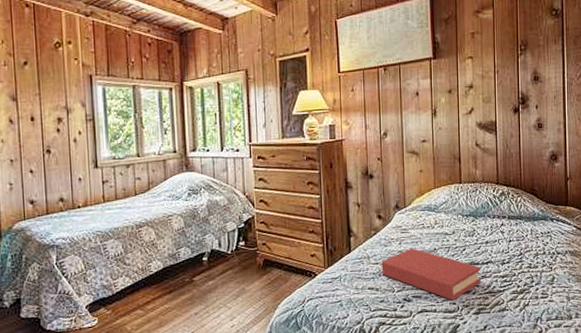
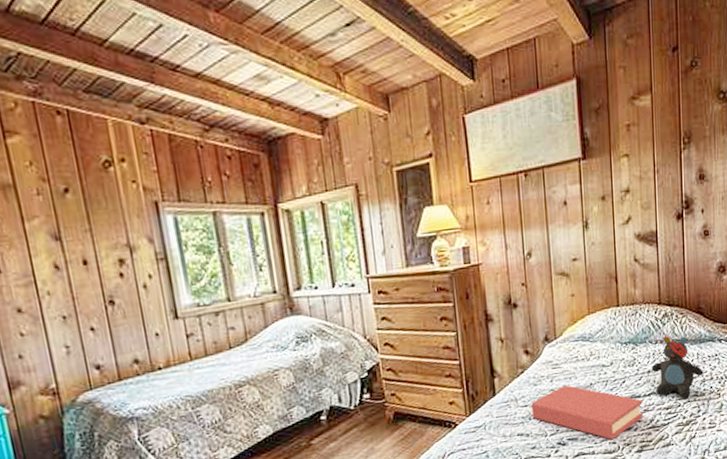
teddy bear: none [489,212,537,270] -> present [651,336,704,399]

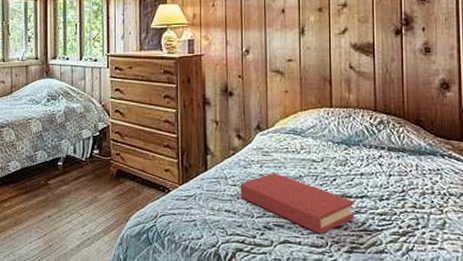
teddy bear: present [651,336,704,399] -> none [364,143,423,209]

